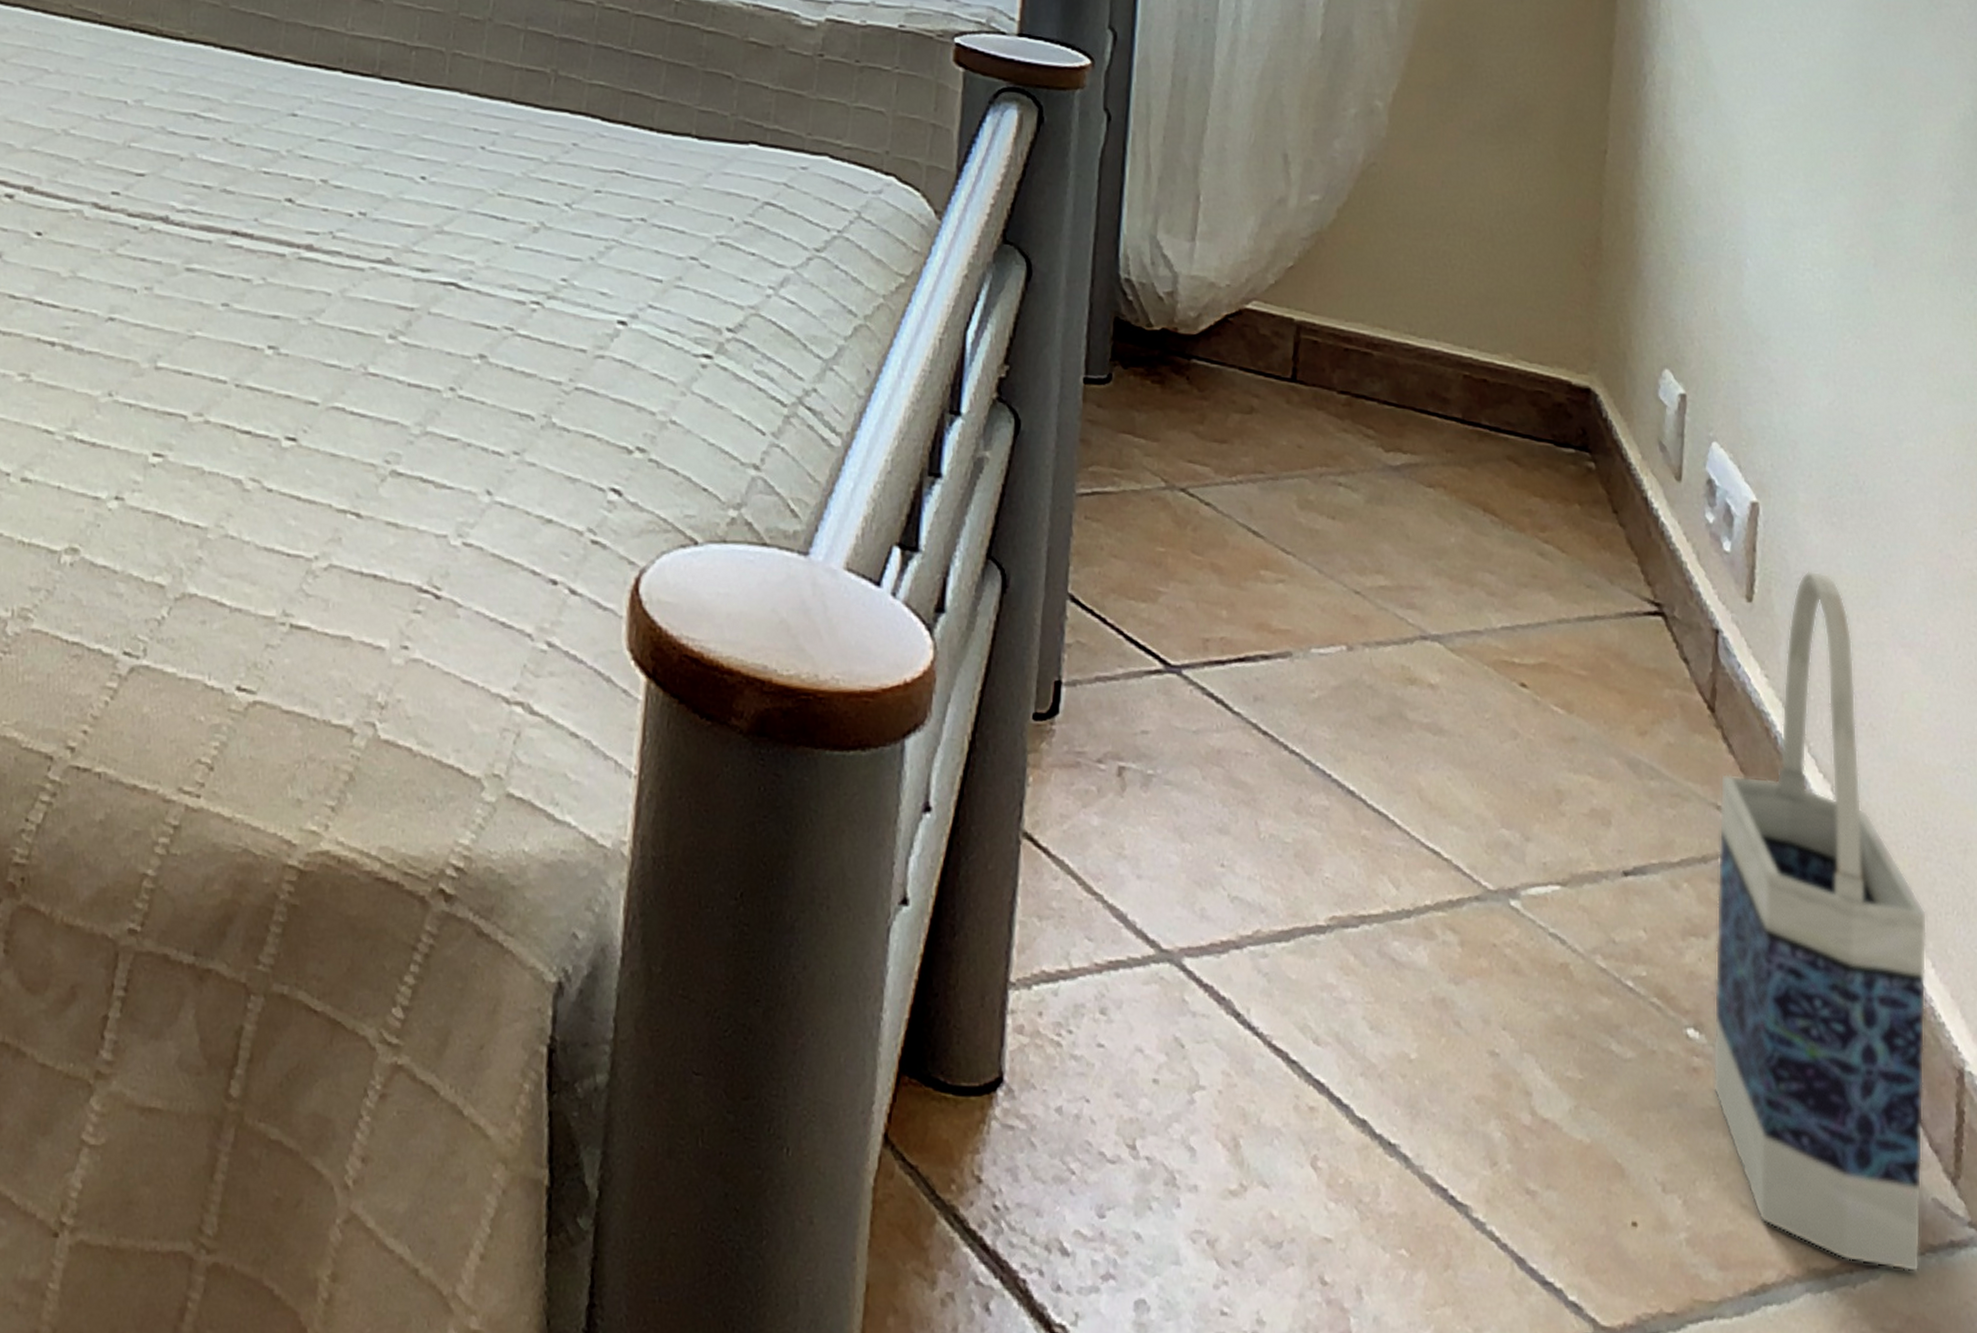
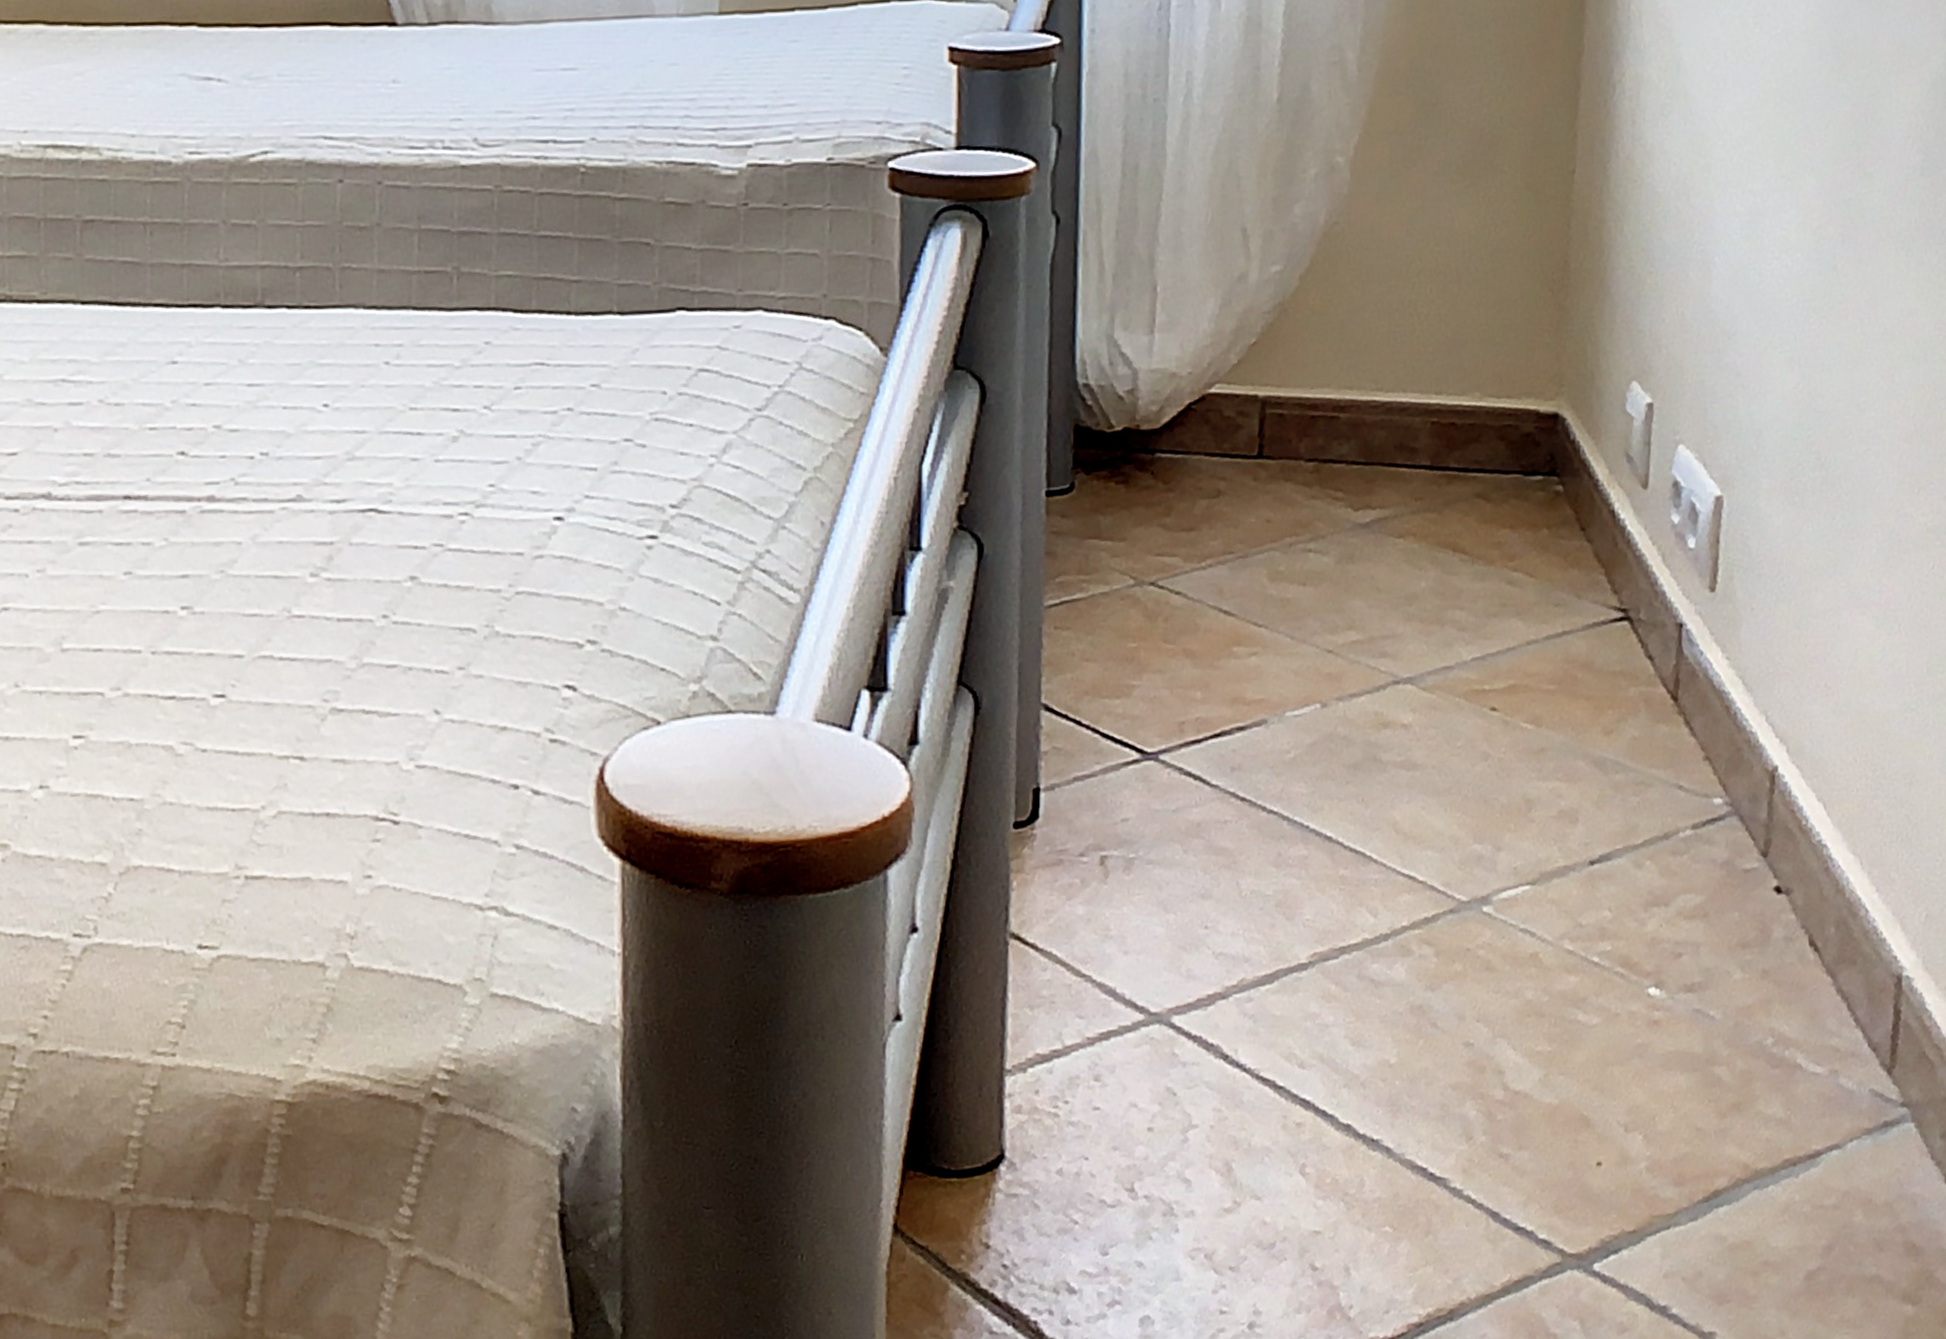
bag: present [1712,570,1928,1273] -> none [1671,551,1873,1157]

